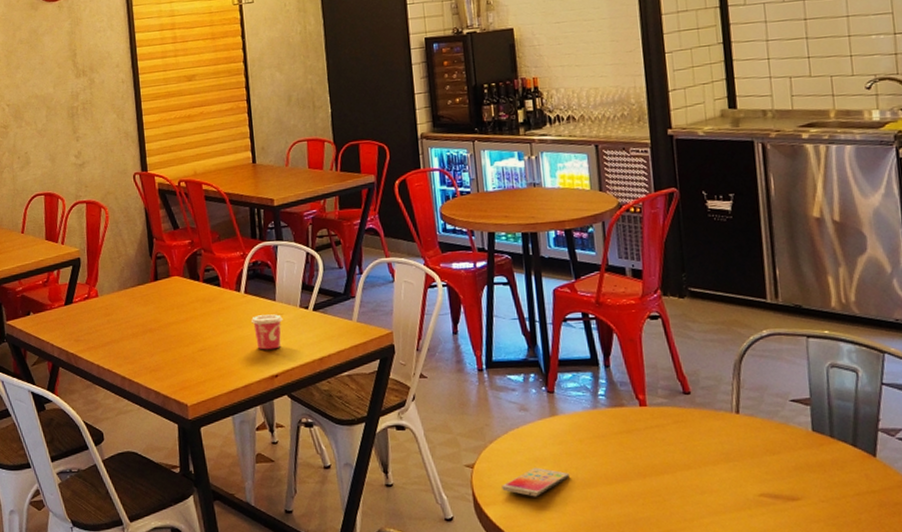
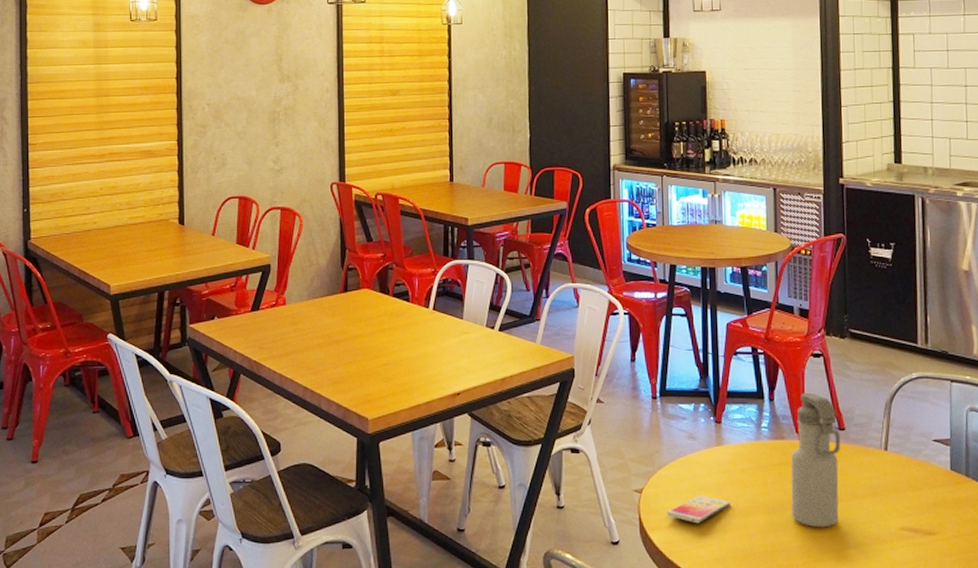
cup: present [250,314,283,350] -> none [437,332,469,368]
water bottle: none [632,356,690,496] -> present [791,392,840,527]

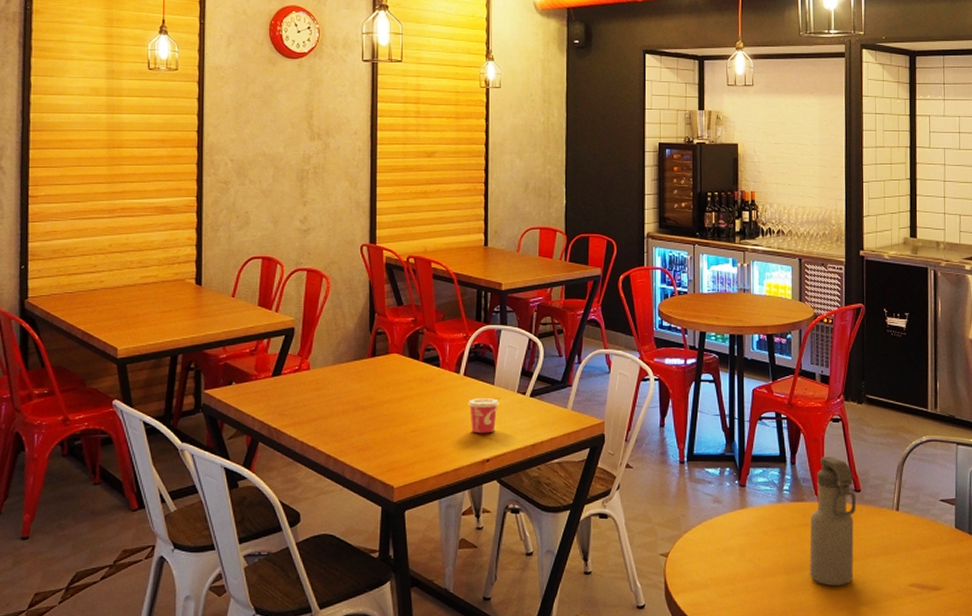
cup: none [437,332,469,368] -> present [467,398,500,434]
smartphone: present [667,494,731,524] -> none [692,557,753,586]

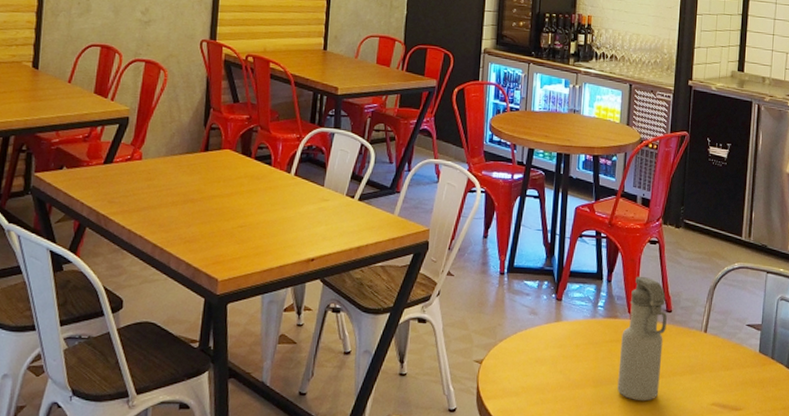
cup: present [467,398,500,434] -> none [296,198,328,234]

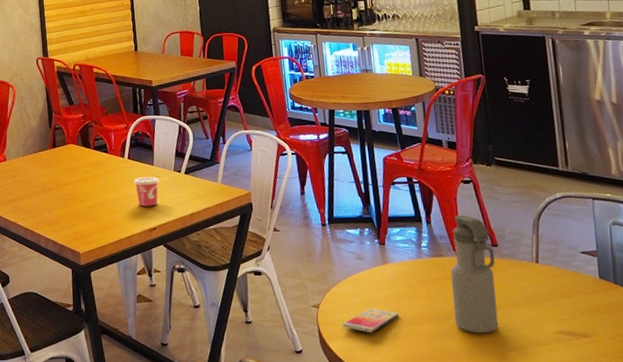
cup: none [296,198,328,234] -> present [133,177,160,207]
smartphone: none [503,367,564,394] -> present [342,307,400,333]

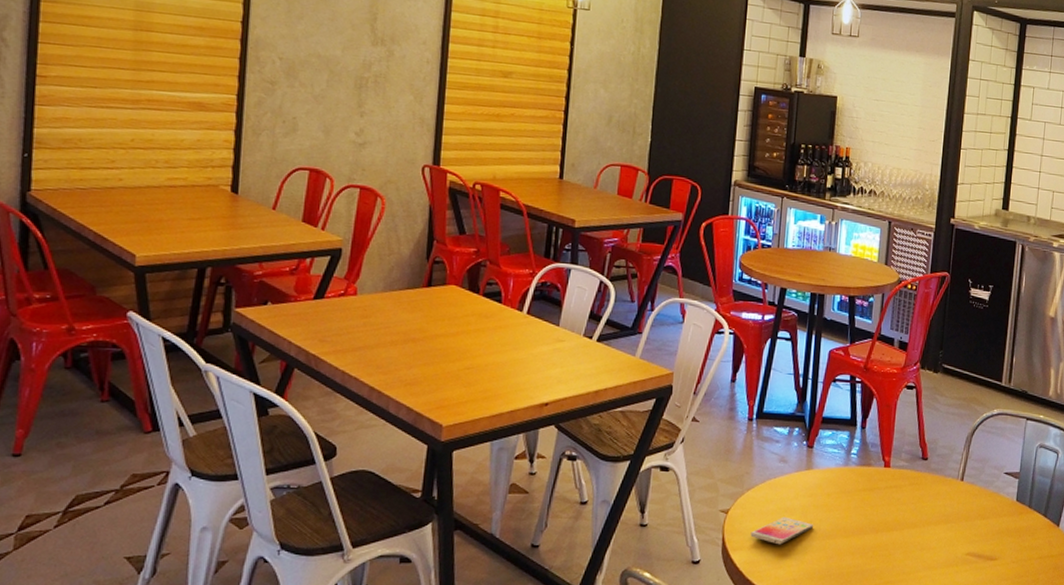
cup: present [133,177,160,207] -> none [528,339,564,377]
water bottle: present [450,214,499,333] -> none [870,422,923,551]

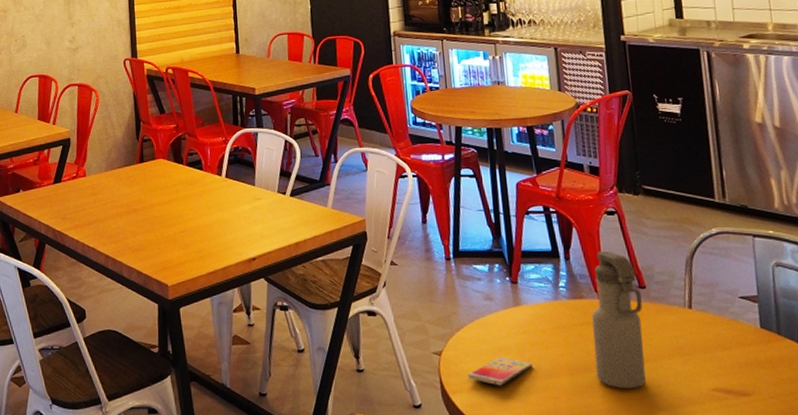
water bottle: none [870,422,923,551] -> present [591,250,647,388]

